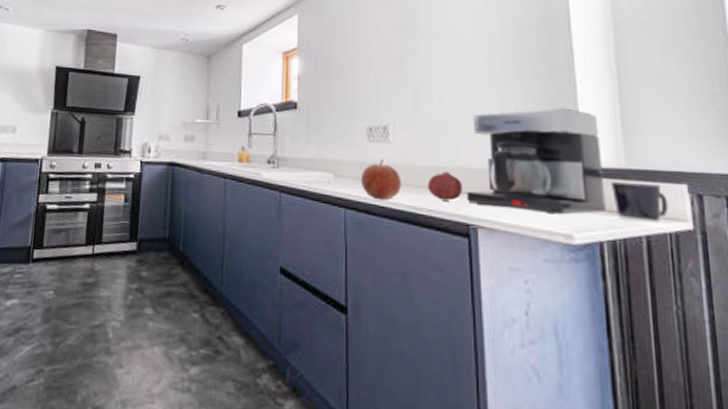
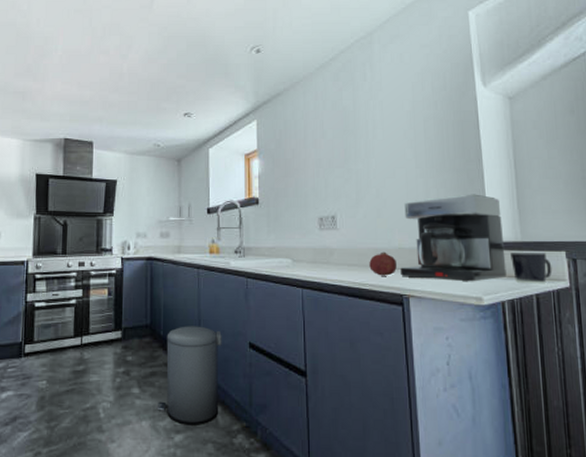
pedal bin: none [171,242,249,359] -> present [156,326,222,425]
fruit: present [360,159,402,201] -> none [314,245,349,279]

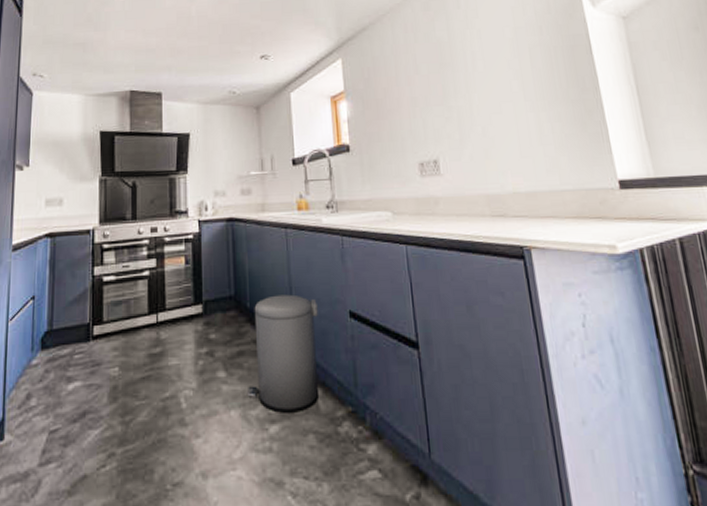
fruit: present [369,251,397,276] -> none [480,197,513,226]
coffee maker: present [400,194,507,282] -> none [515,126,642,228]
mug: present [510,253,553,284] -> none [643,189,695,227]

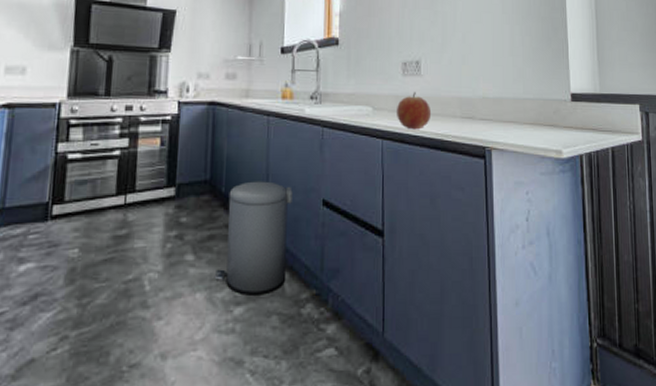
fruit: none [417,193,458,233] -> present [396,92,432,130]

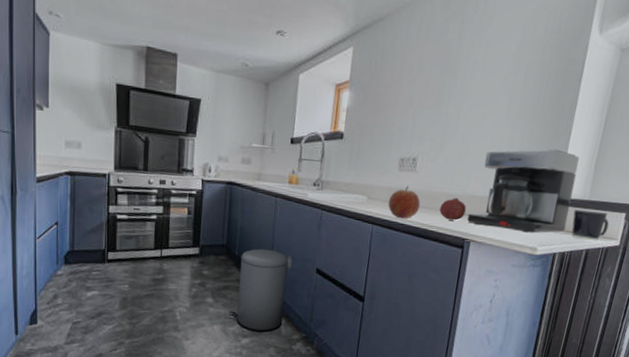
fruit: none [453,101,480,127] -> present [439,197,466,221]
coffee maker: none [484,43,585,135] -> present [467,148,579,234]
mug: none [589,105,627,137] -> present [571,210,609,241]

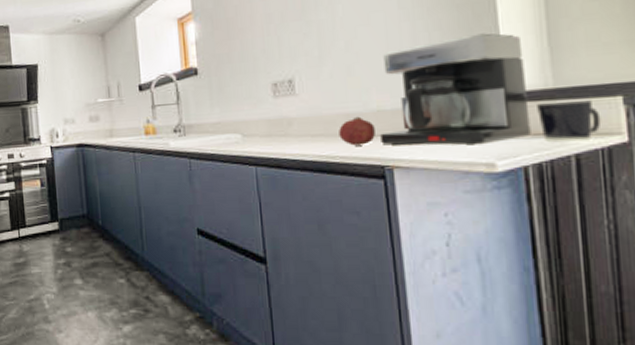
pedal bin: present [227,248,293,333] -> none [101,213,169,316]
fruit: present [388,186,421,219] -> none [269,113,313,154]

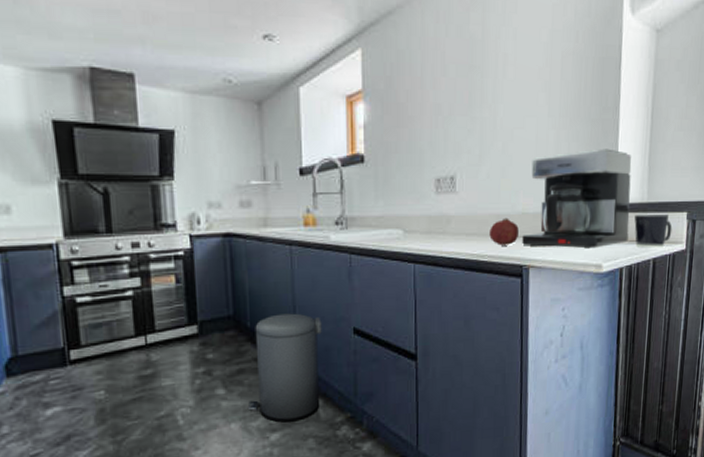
pedal bin: none [101,213,169,316] -> present [247,313,322,423]

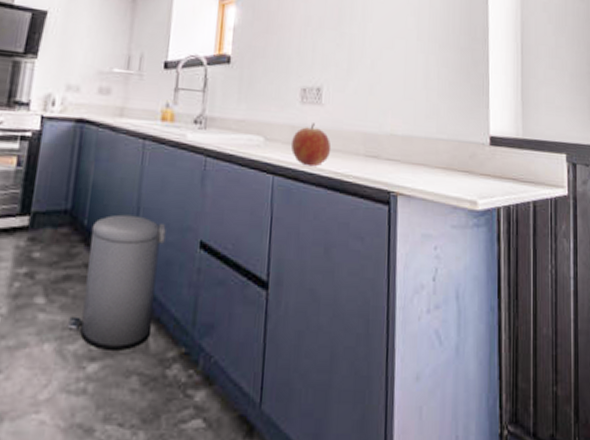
fruit: none [428,211,467,252] -> present [290,123,332,167]
fruit: present [489,217,519,246] -> none [355,137,386,168]
coffee maker: present [522,148,632,249] -> none [390,77,505,182]
mug: present [634,214,673,248] -> none [510,151,552,190]

